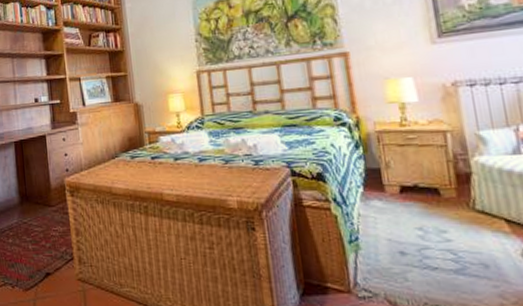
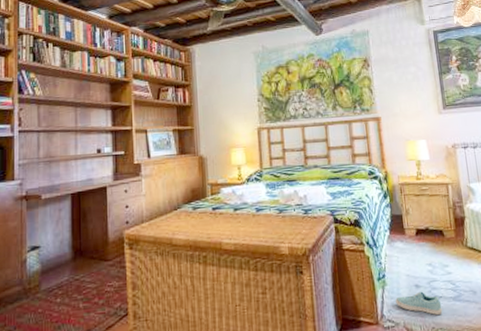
sneaker: none [373,259,439,288] -> present [395,291,443,315]

